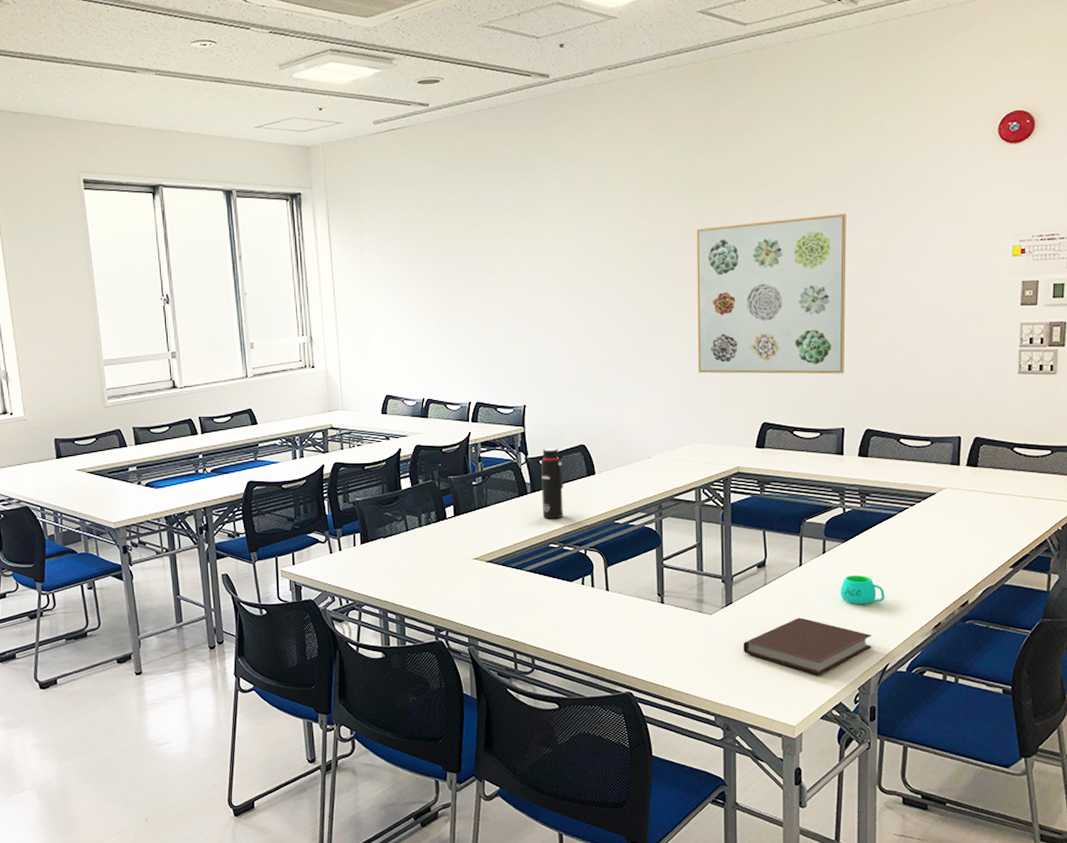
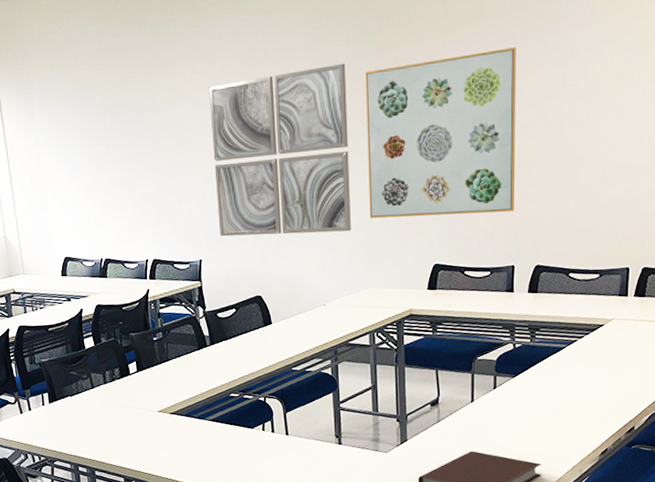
wall art: none [540,219,679,385] -> present [209,63,351,237]
water bottle: present [540,448,564,519] -> none [218,300,242,370]
mug: present [840,574,885,605] -> none [511,407,554,436]

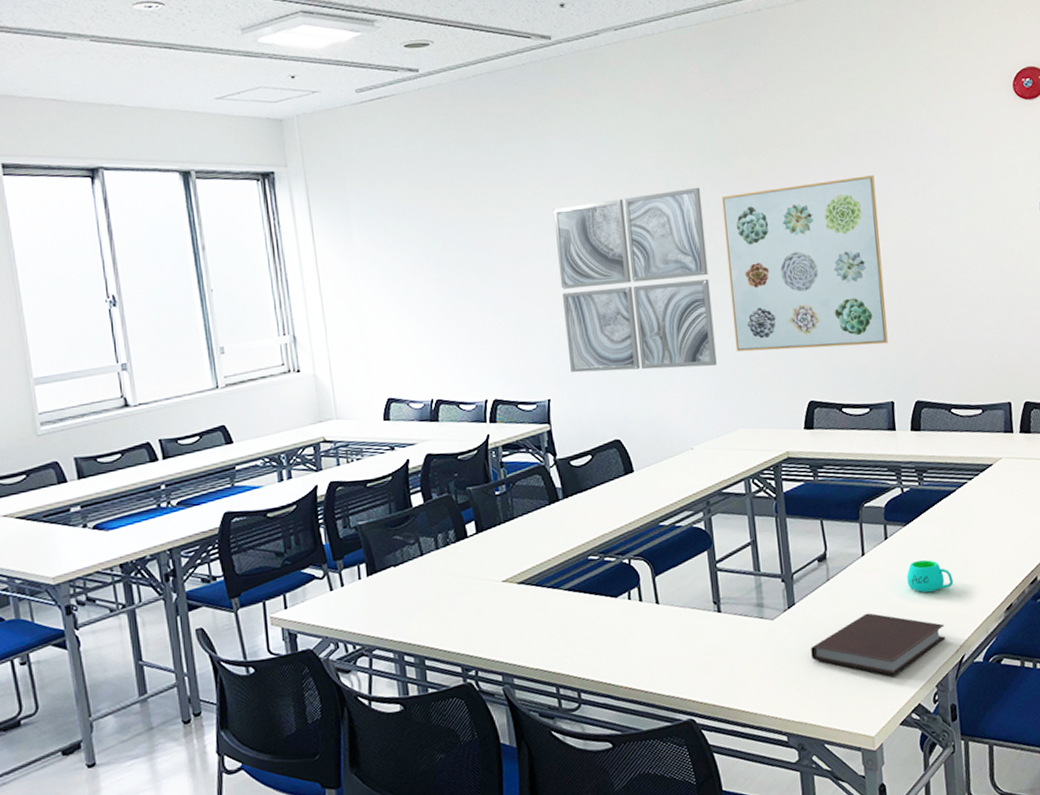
mug: none [511,407,554,436] -> present [906,559,954,593]

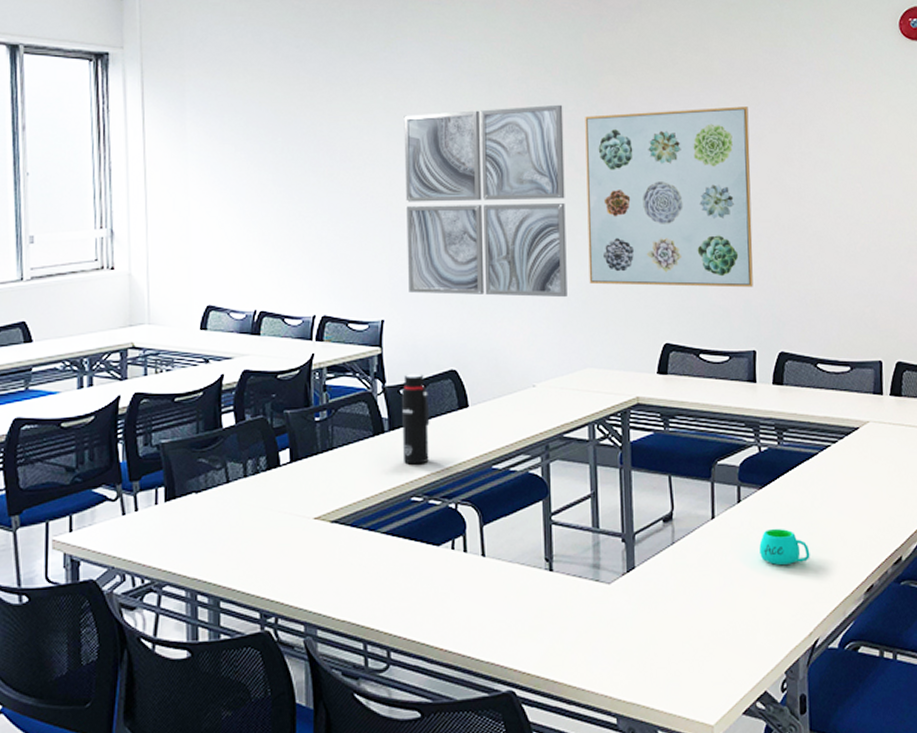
water bottle: none [571,445,602,528] -> present [401,374,430,465]
notebook: present [811,613,946,675] -> none [649,584,798,656]

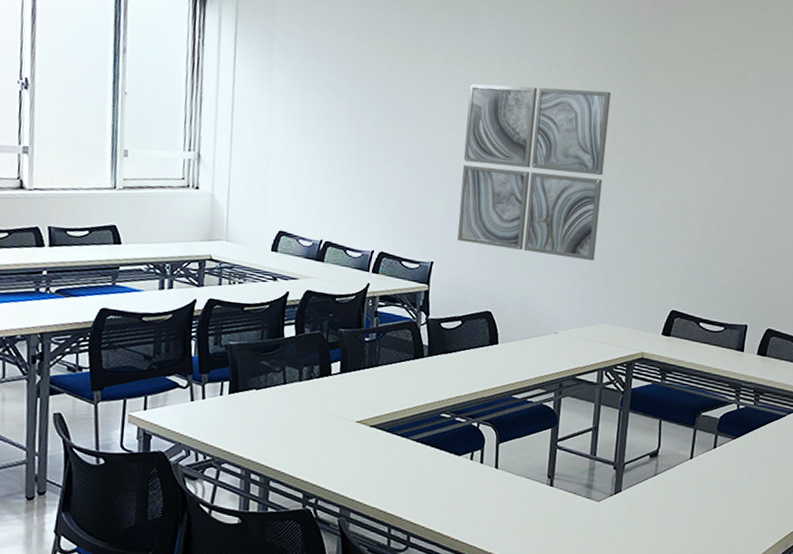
water bottle: present [401,374,430,465] -> none [437,310,465,387]
wall art: present [585,106,753,288] -> none [614,104,772,272]
mug: present [759,528,810,566] -> none [725,472,767,503]

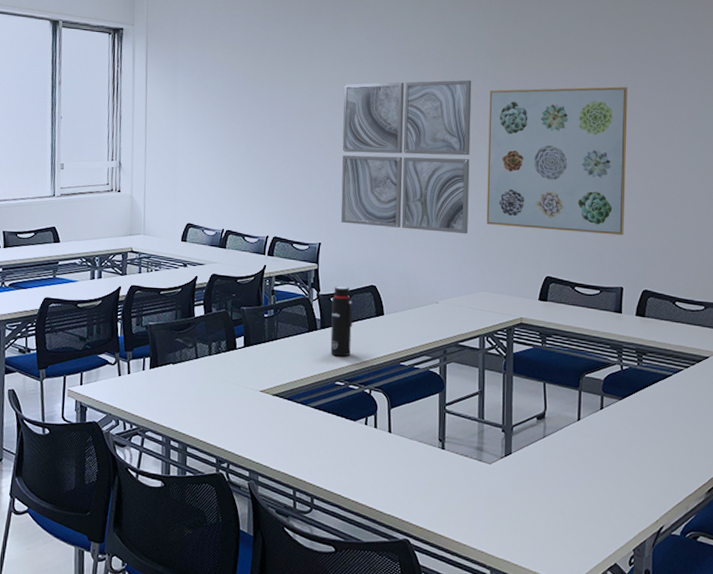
water bottle: none [437,310,465,387] -> present [330,286,353,357]
wall art: none [614,104,772,272] -> present [486,86,628,236]

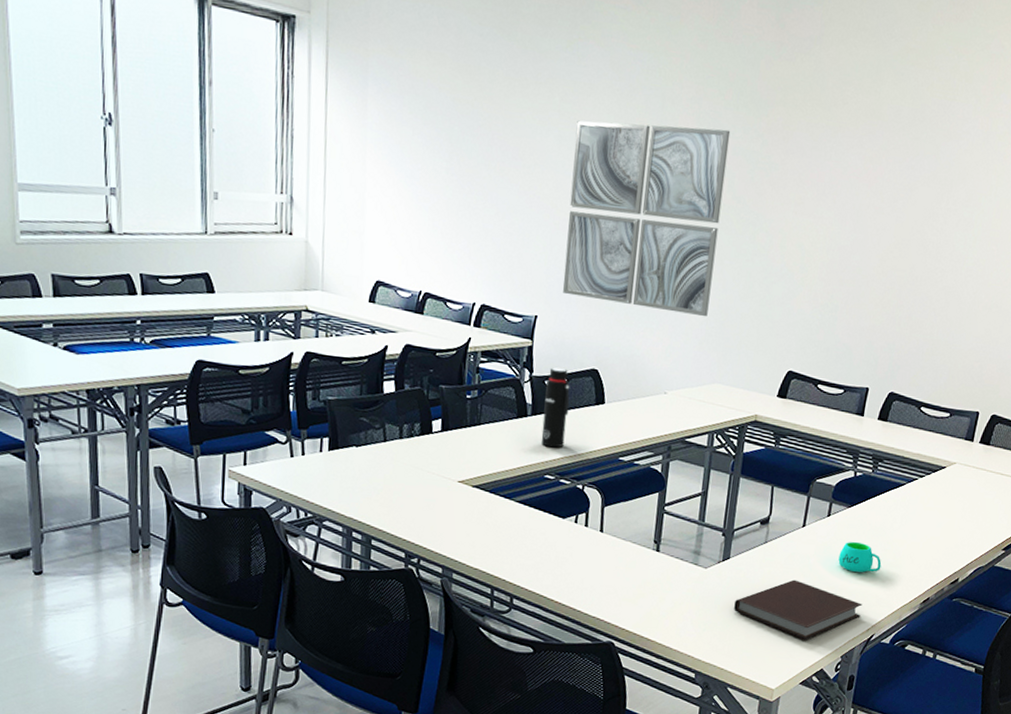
wall art: present [486,86,628,236] -> none [729,144,907,331]
notebook: none [521,472,647,533] -> present [734,579,863,639]
mug: none [617,432,660,464] -> present [838,541,882,573]

